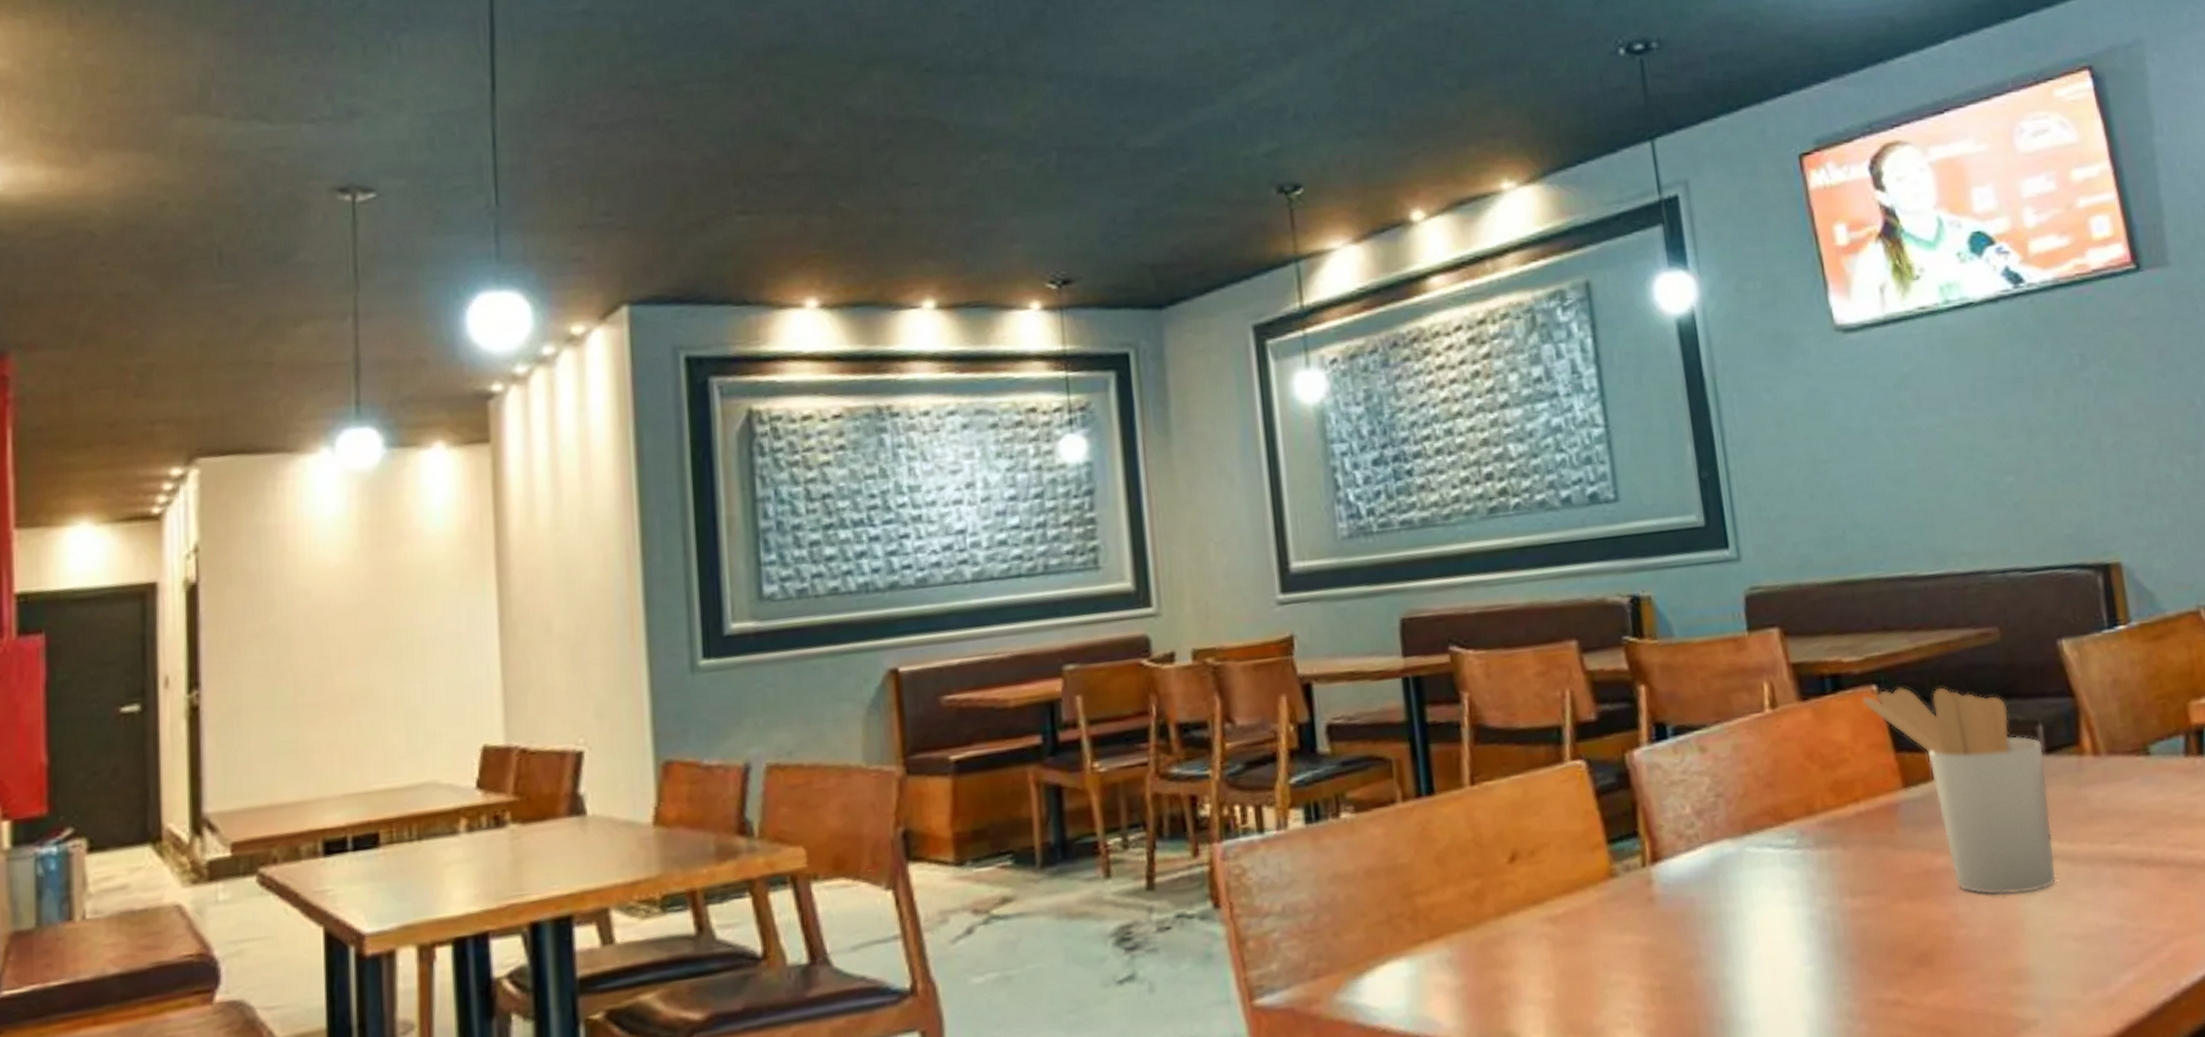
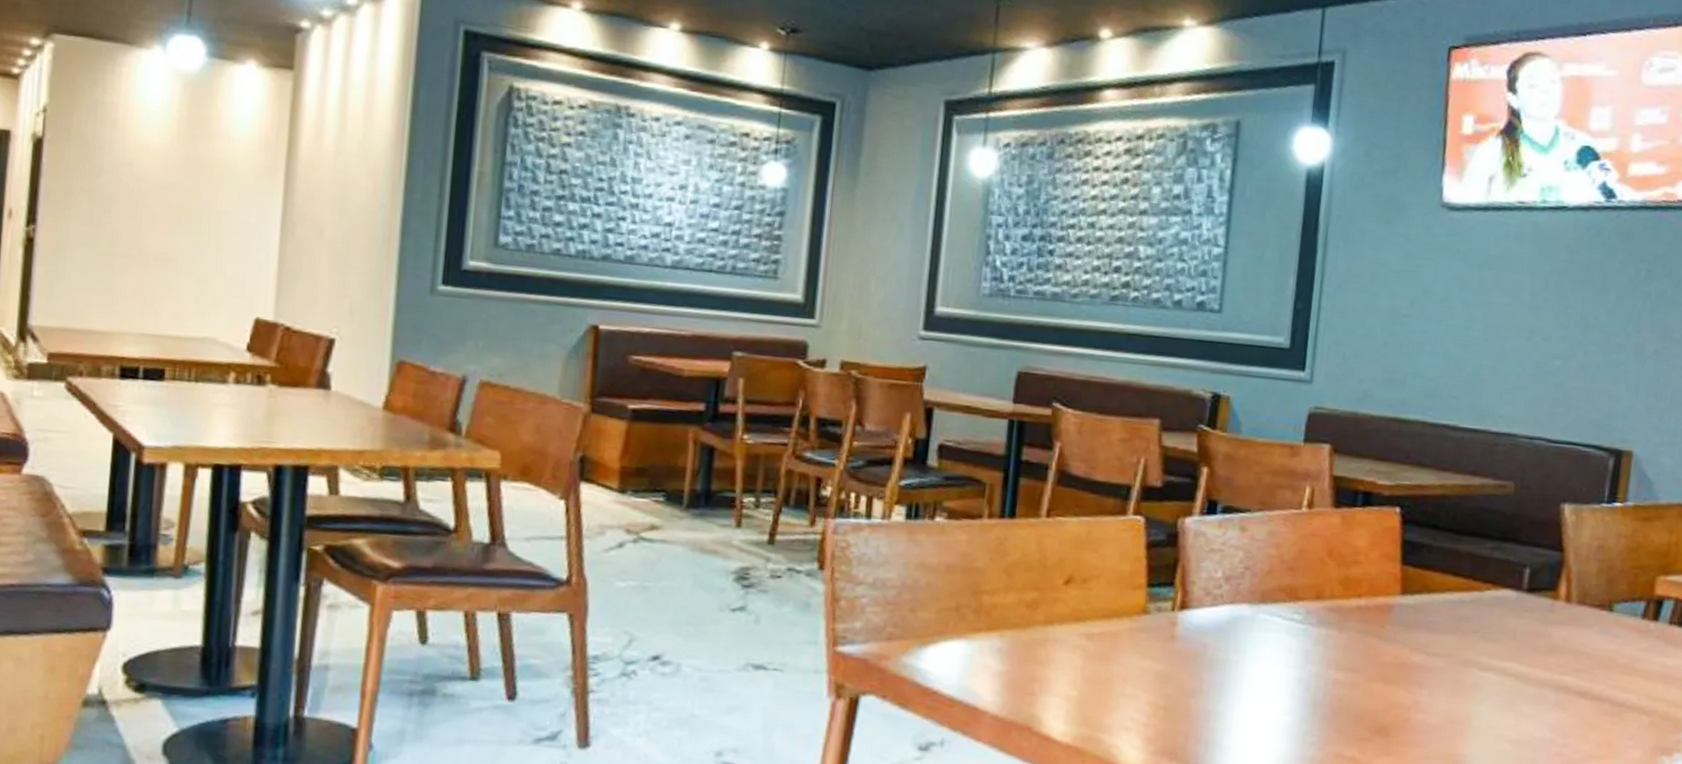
utensil holder: present [1862,686,2057,895] -> none [1384,513,1525,699]

